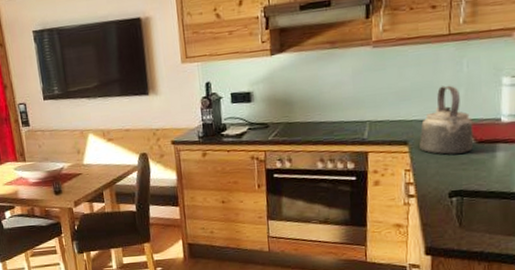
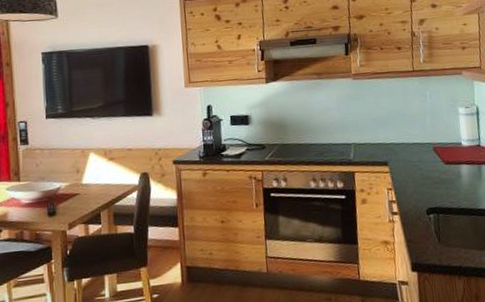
kettle: present [419,85,474,155] -> none [397,113,442,175]

